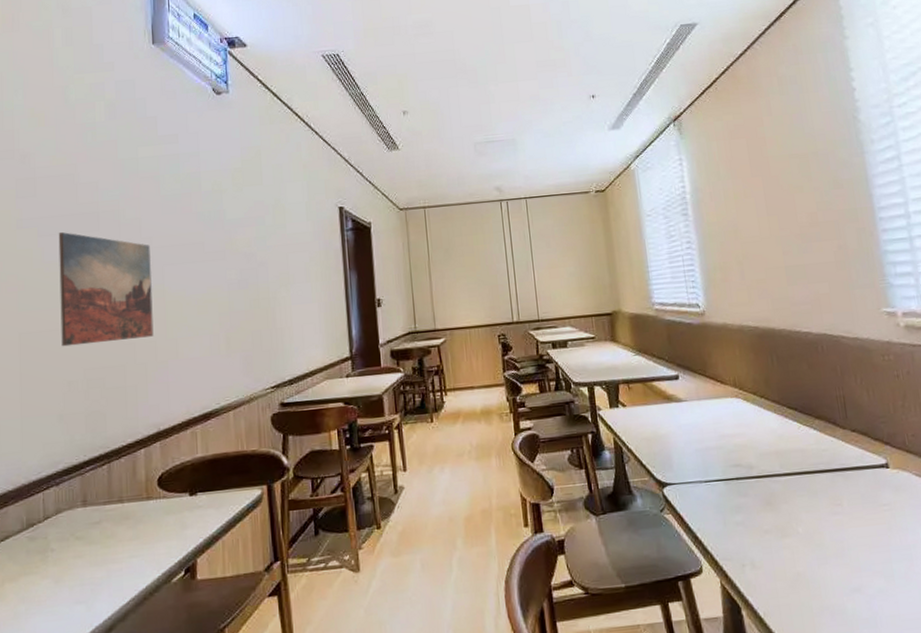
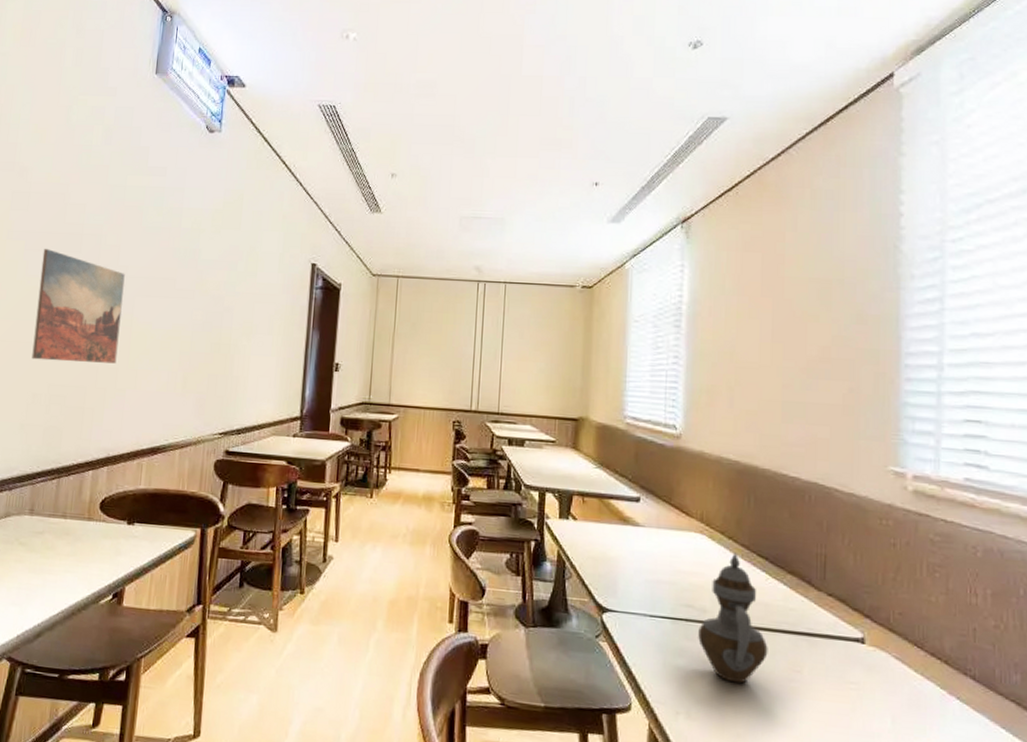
teapot: none [749,409,811,527] -> present [698,552,768,684]

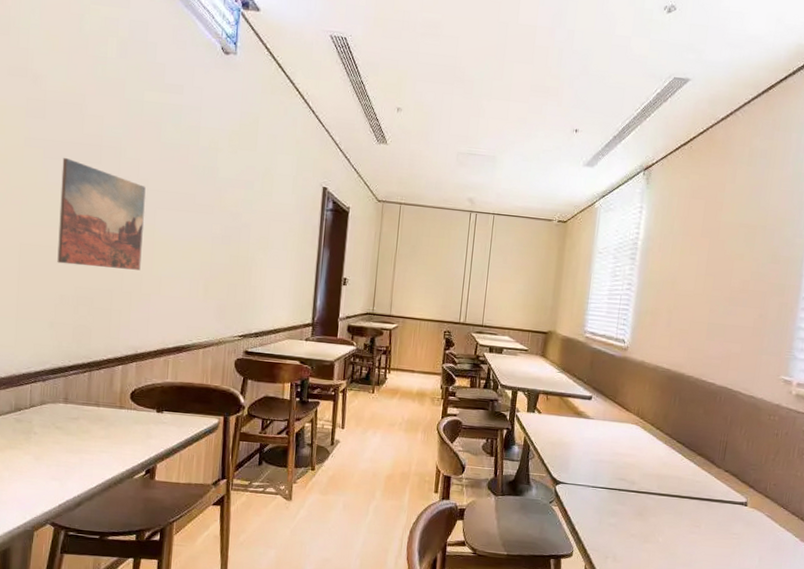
teapot: present [698,552,768,684] -> none [627,439,678,536]

